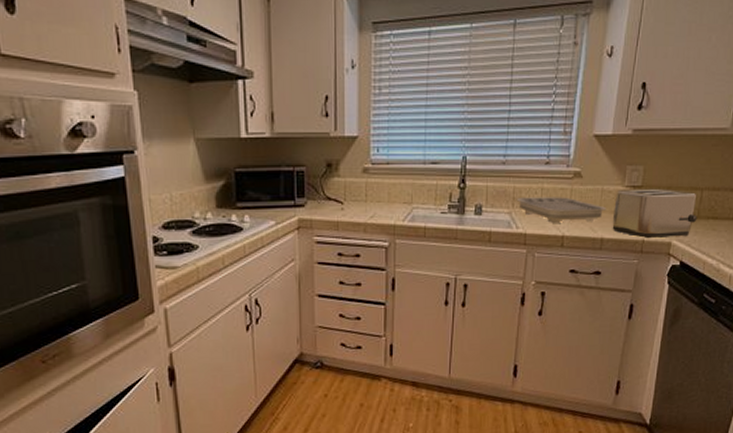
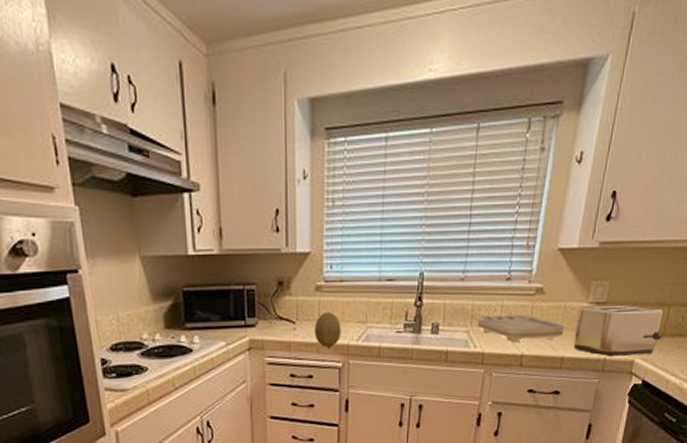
fruit: none [361,194,388,227] -> present [314,312,341,347]

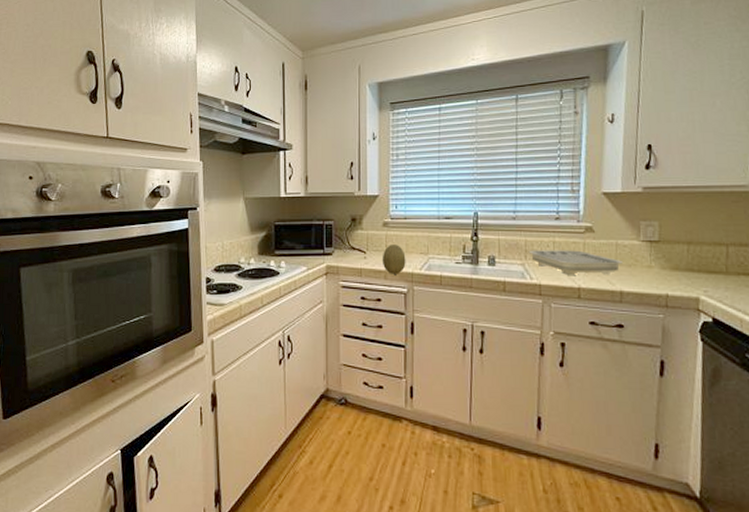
toaster: present [573,304,664,358] -> none [630,243,726,294]

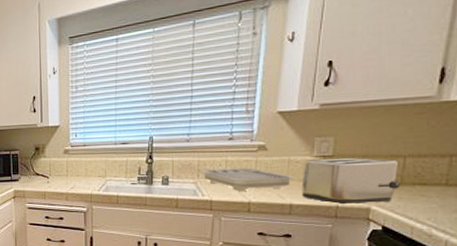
fruit: present [382,245,406,274] -> none [63,169,85,196]
toaster: none [630,243,726,294] -> present [301,157,401,205]

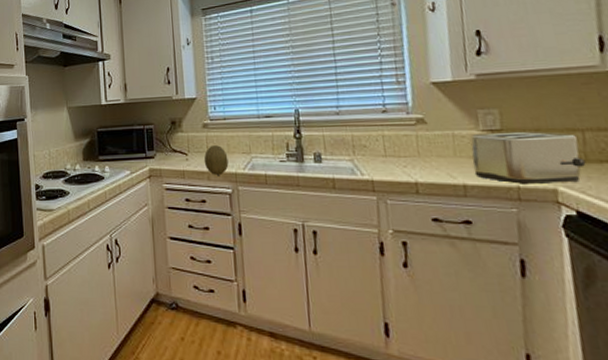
fruit: none [63,169,85,196] -> present [203,145,229,175]
dish rack: present [201,168,294,191] -> none [356,143,463,169]

